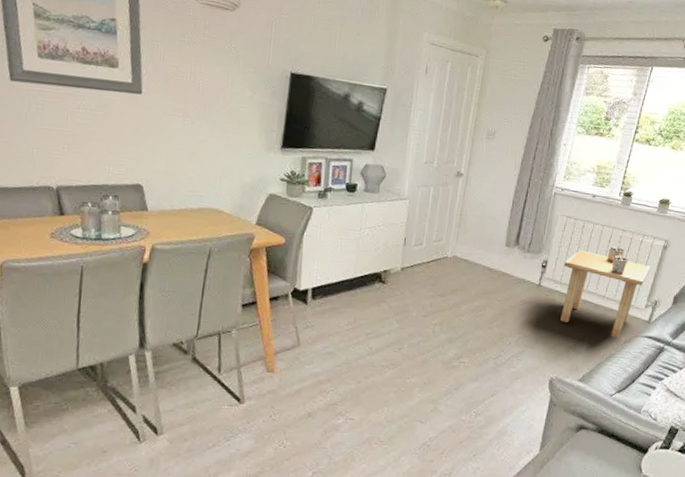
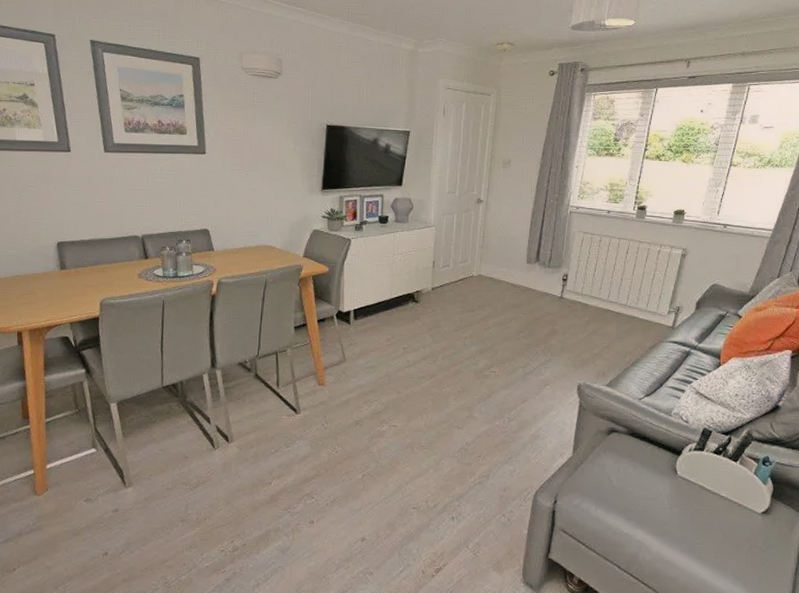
side table: present [560,246,650,339] -> none [584,257,670,345]

